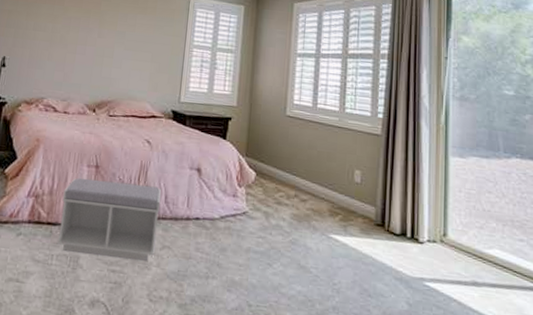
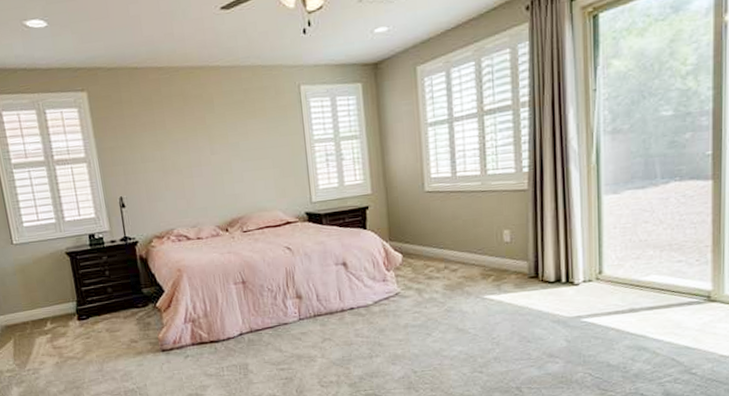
bench: present [56,178,161,261] -> none [217,288,318,362]

